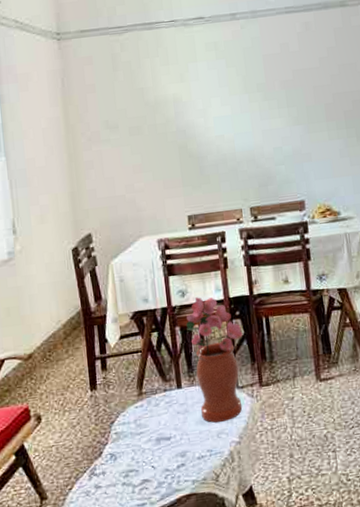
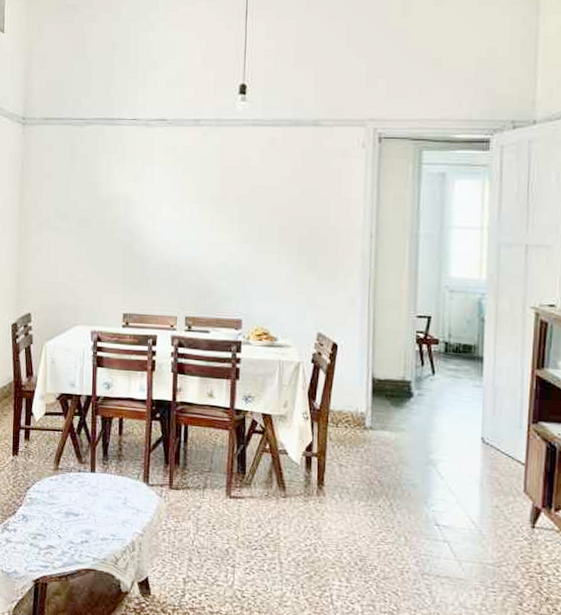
potted flower: present [186,297,243,423] -> none [107,392,160,513]

